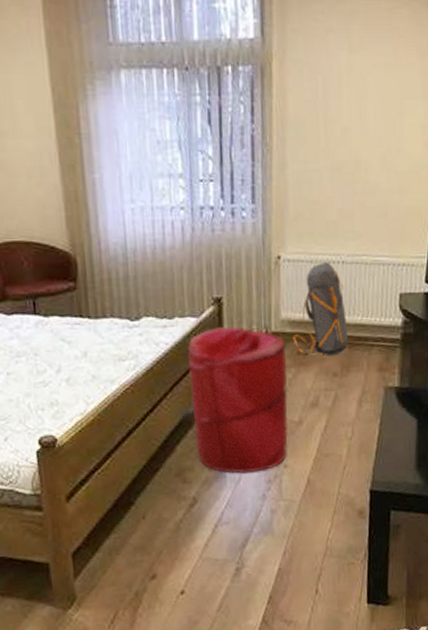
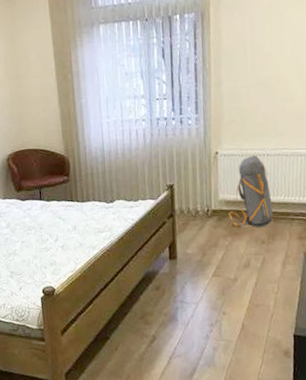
laundry hamper: present [188,327,289,474] -> none [148,206,226,318]

